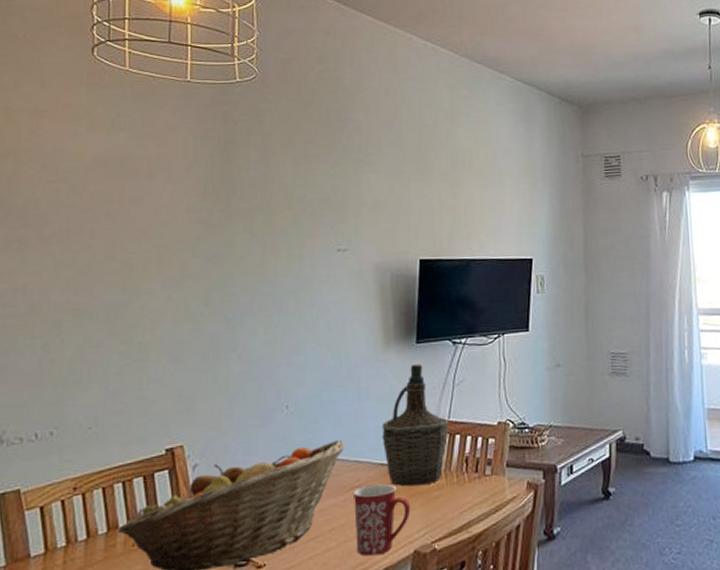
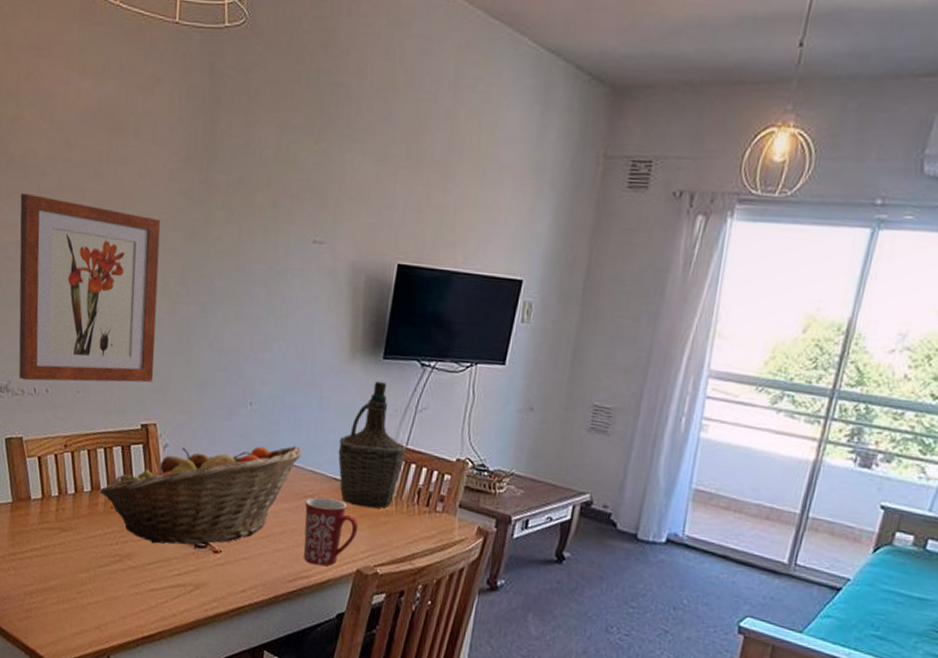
wall art: none [16,240,180,427] -> present [19,192,161,383]

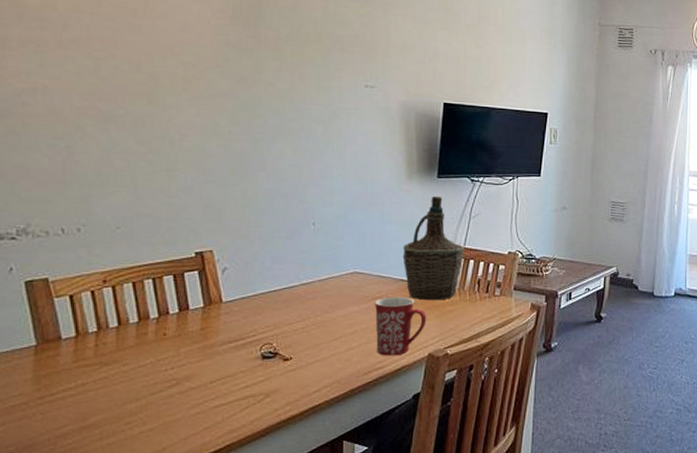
wall art: present [19,192,161,383] -> none [37,42,207,222]
fruit basket: present [100,445,303,545] -> none [149,256,369,362]

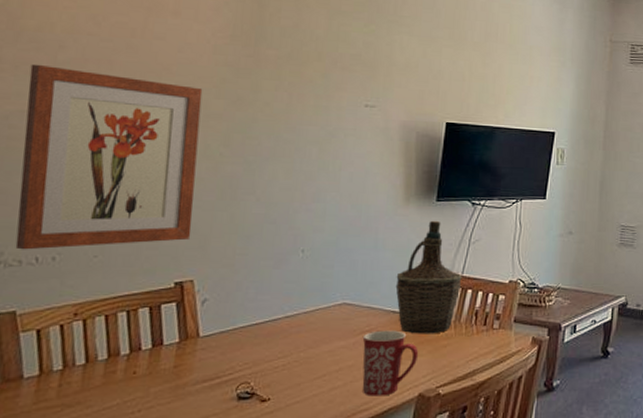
wall art: none [37,42,207,222] -> present [15,63,203,250]

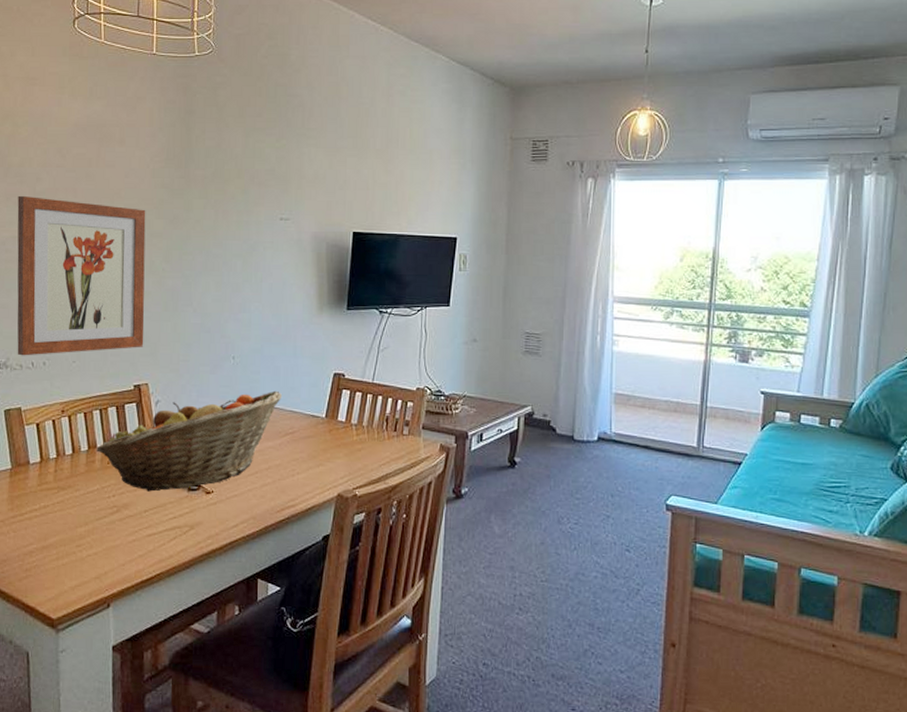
fruit basket: none [119,286,360,403] -> present [97,390,283,492]
mug: present [362,330,419,396] -> none [288,433,336,494]
bottle: present [395,220,462,334] -> none [313,328,373,438]

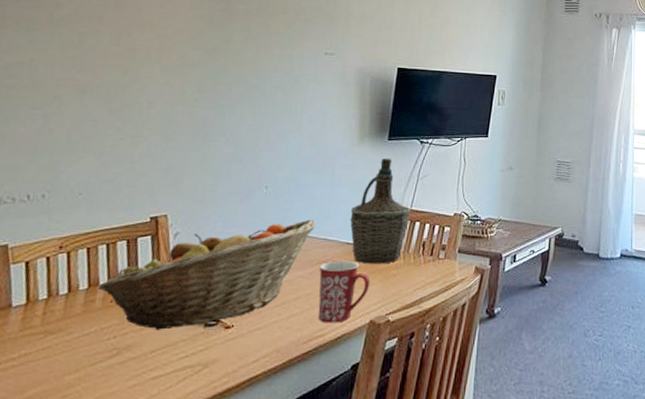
wall art: present [17,195,146,356] -> none [10,20,181,188]
mug: none [288,433,336,494] -> present [318,261,371,323]
bottle: none [313,328,373,438] -> present [350,157,411,264]

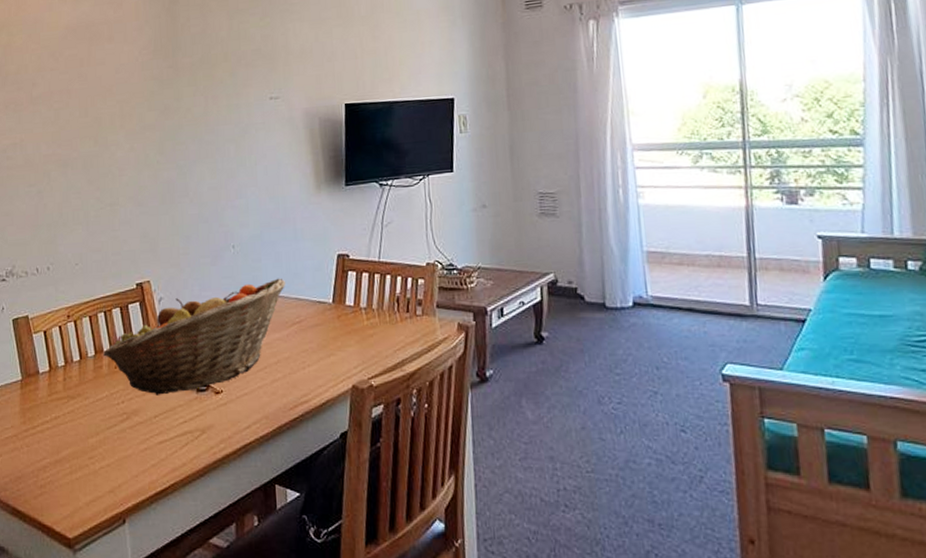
mug: present [318,261,371,323] -> none [295,321,348,388]
bottle: present [350,157,411,264] -> none [317,205,380,324]

